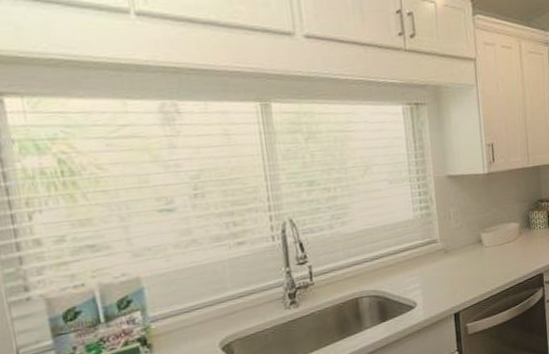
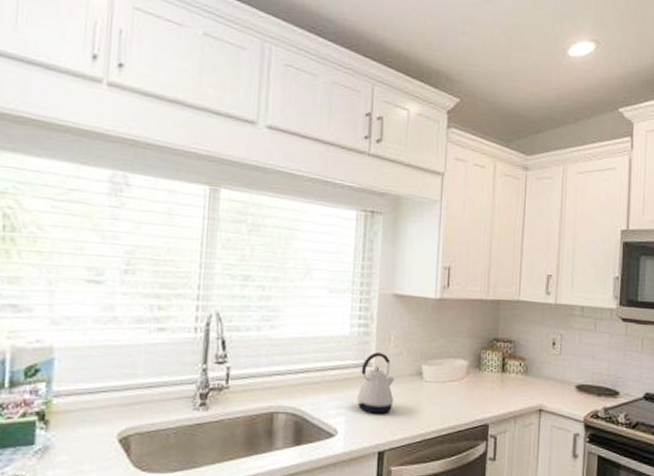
kettle: none [428,229,461,283] -> present [356,352,395,414]

